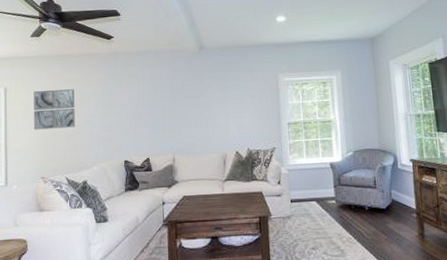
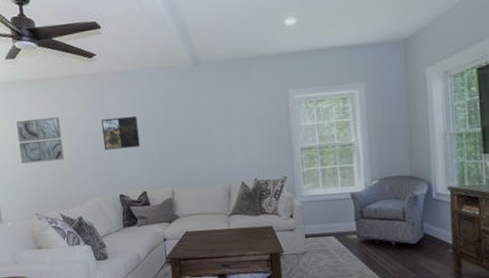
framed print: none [113,90,147,120] -> present [101,116,140,150]

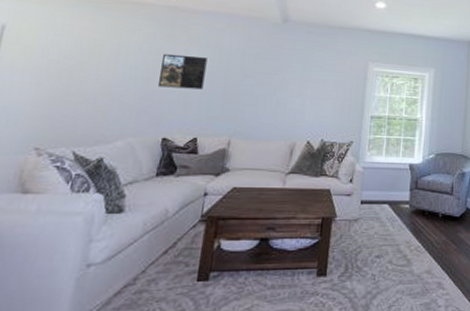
wall art: present [16,117,65,164] -> none [37,35,109,89]

